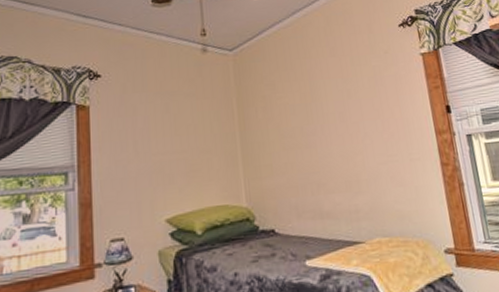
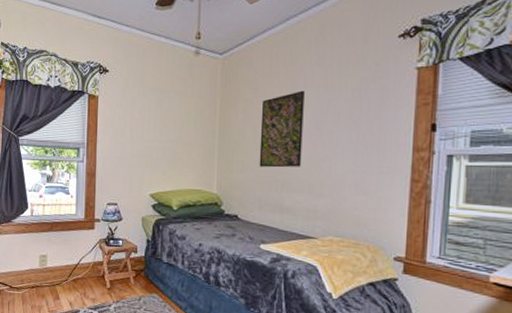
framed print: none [281,82,334,170] -> present [259,90,305,168]

